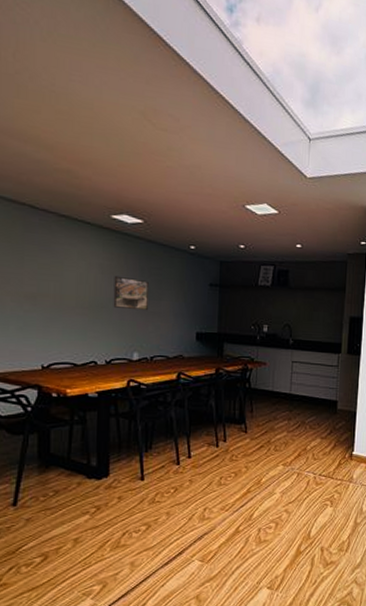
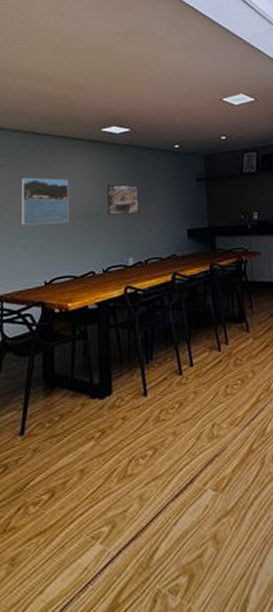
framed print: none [16,254,72,309] -> present [21,177,69,226]

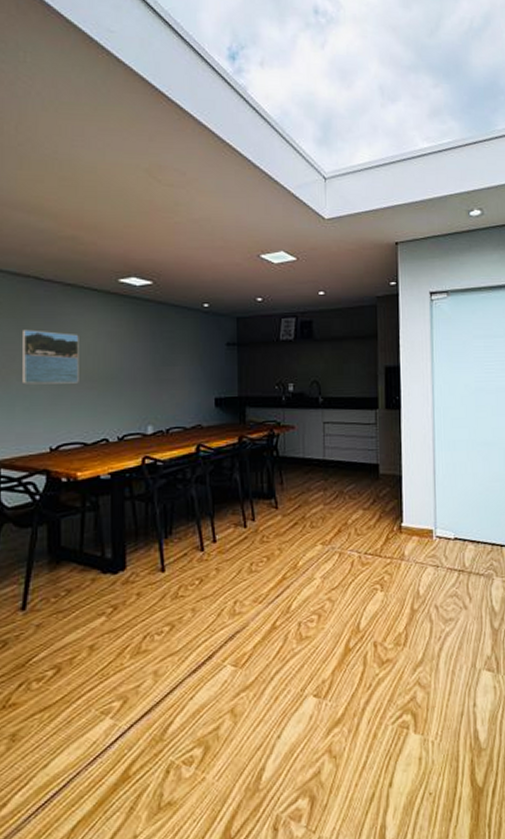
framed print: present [106,184,141,215] -> none [124,343,163,379]

